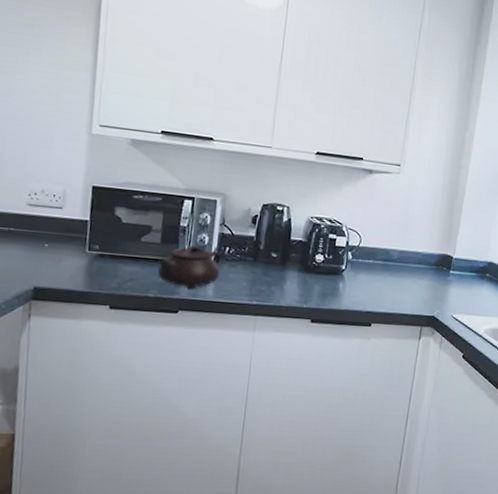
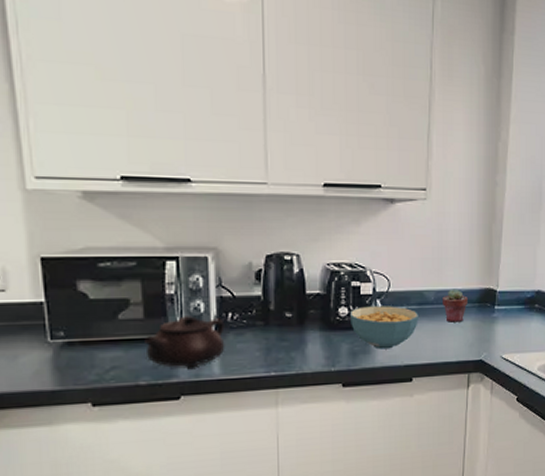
cereal bowl: none [324,256,383,296] -> present [350,306,418,350]
potted succulent: none [404,251,427,281] -> present [443,288,468,322]

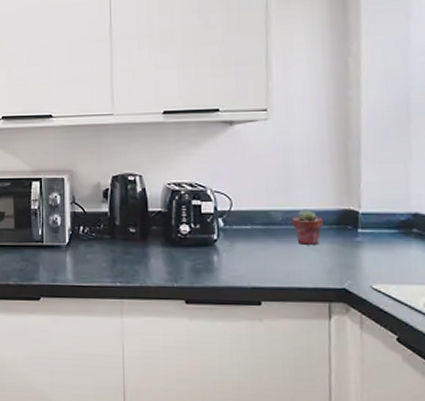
teapot: present [145,316,225,368] -> none [14,228,77,273]
cereal bowl: present [350,306,418,350] -> none [192,225,265,269]

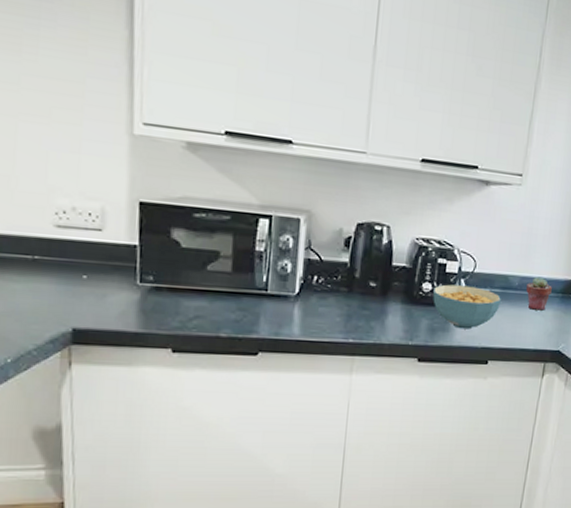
cereal bowl: none [192,225,265,269] -> present [433,284,501,329]

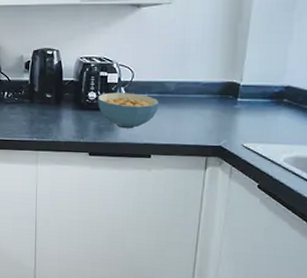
potted succulent: present [526,276,552,311] -> none [183,81,209,111]

